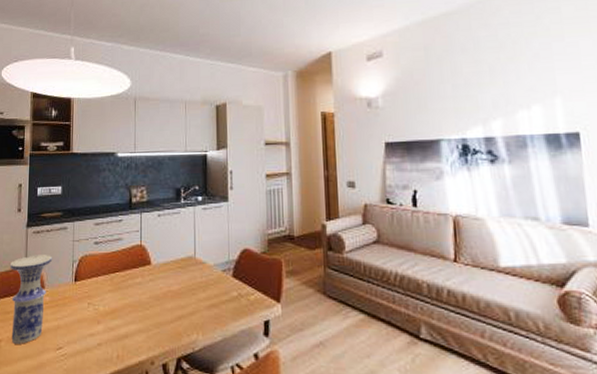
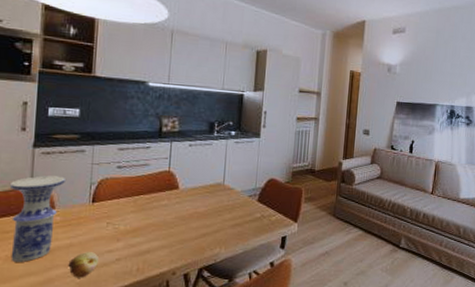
fruit: none [57,335,82,364] -> present [68,252,98,278]

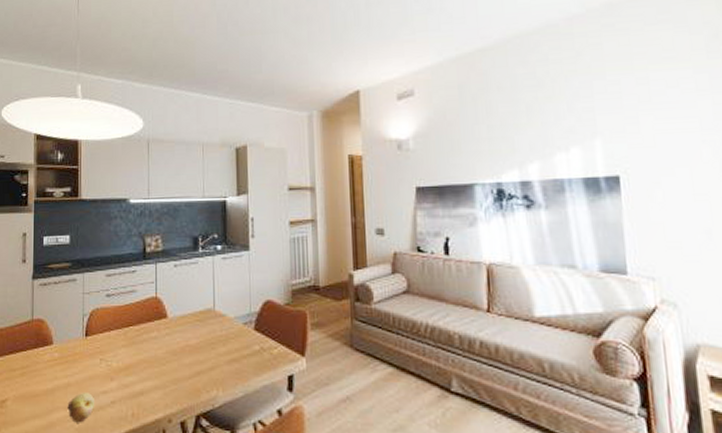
vase: present [9,175,67,262] -> none [14,308,62,403]

